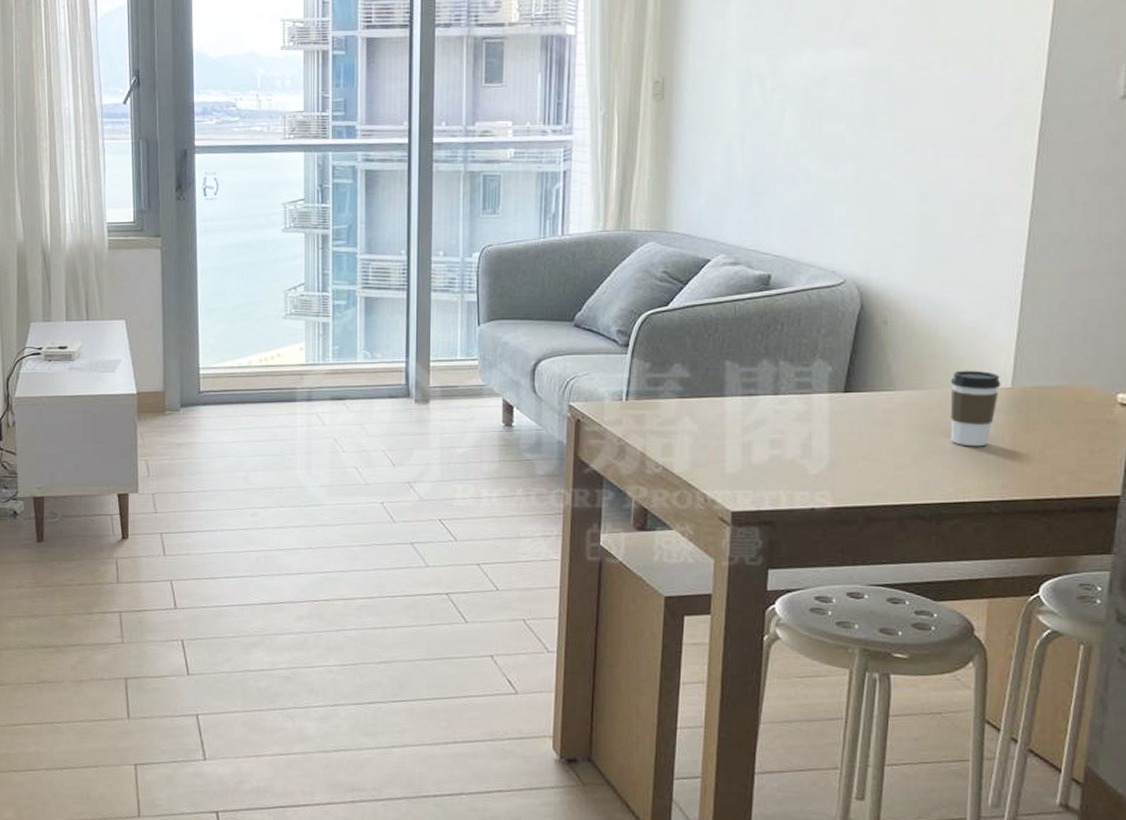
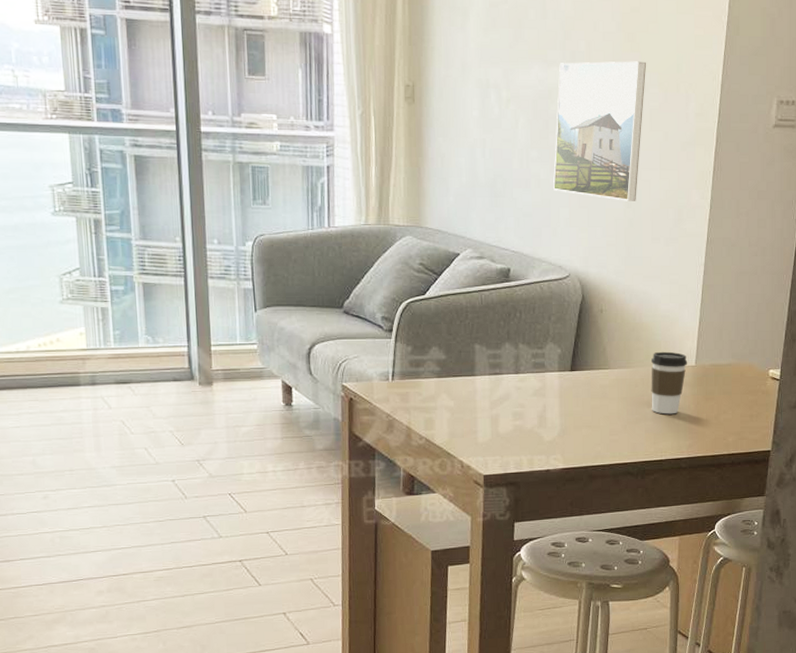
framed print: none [827,35,949,195] -> present [553,61,647,201]

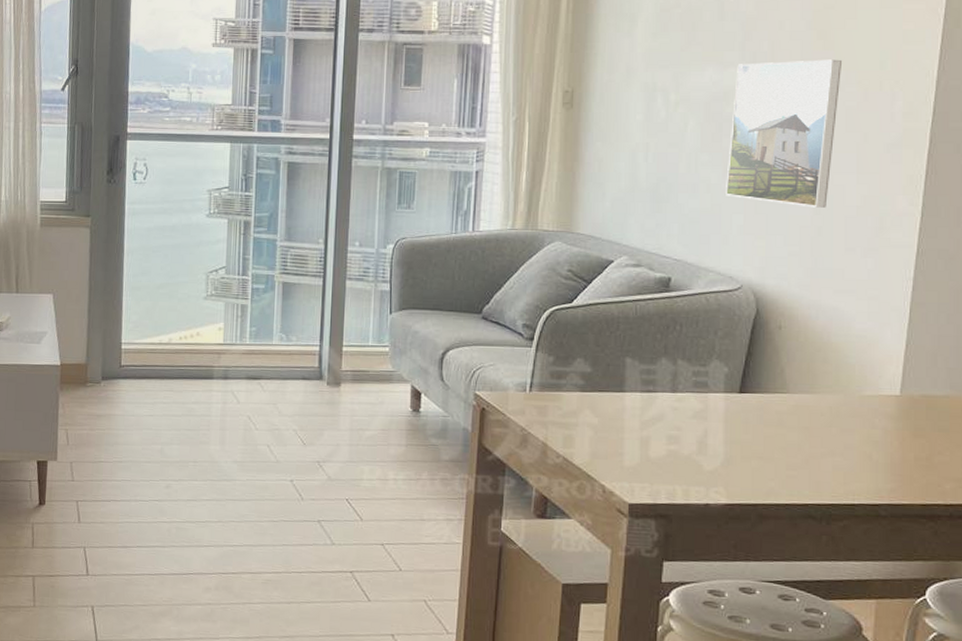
coffee cup: present [650,351,688,415] -> none [841,376,890,451]

